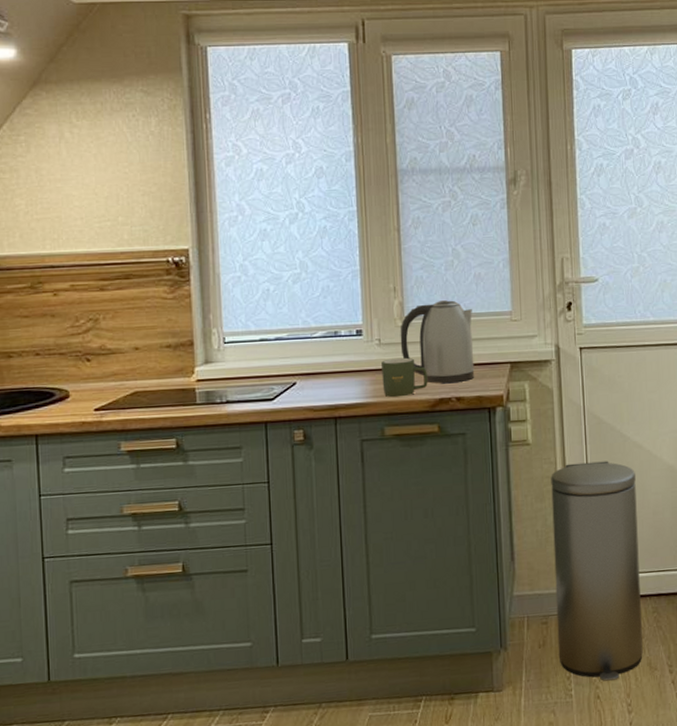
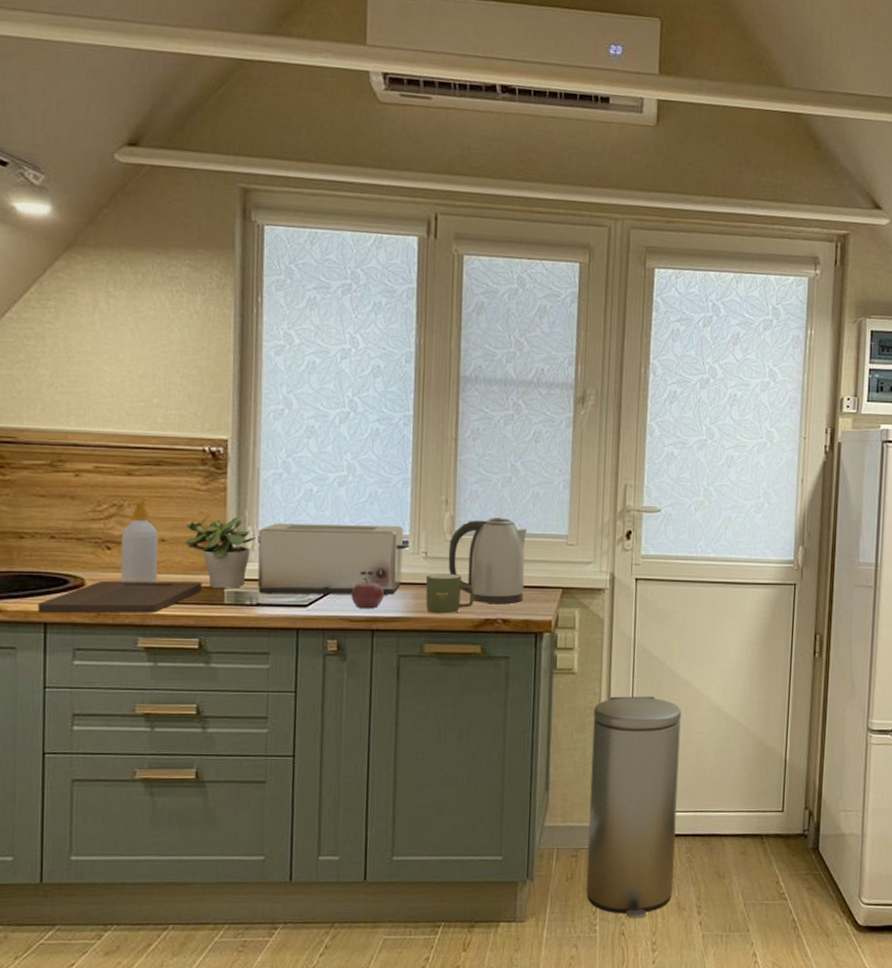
cutting board: none [29,385,175,427] -> present [38,580,202,615]
soap bottle: none [99,313,135,391] -> present [120,500,159,583]
potted plant: none [156,320,221,390] -> present [185,516,256,588]
toaster: none [224,316,361,392] -> present [258,523,407,595]
fruit: none [312,367,343,398] -> present [351,577,384,608]

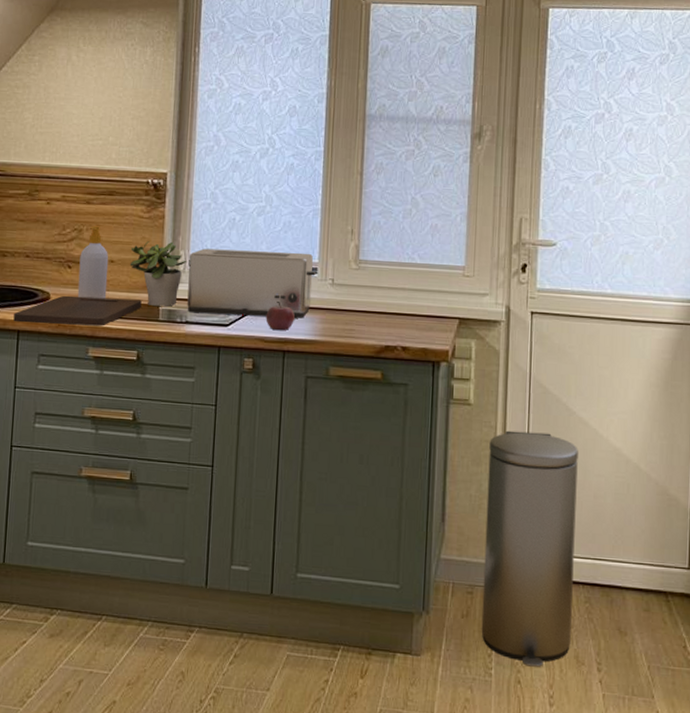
mug: present [425,573,474,616] -> none [331,299,376,341]
kettle: present [448,518,527,604] -> none [352,248,426,332]

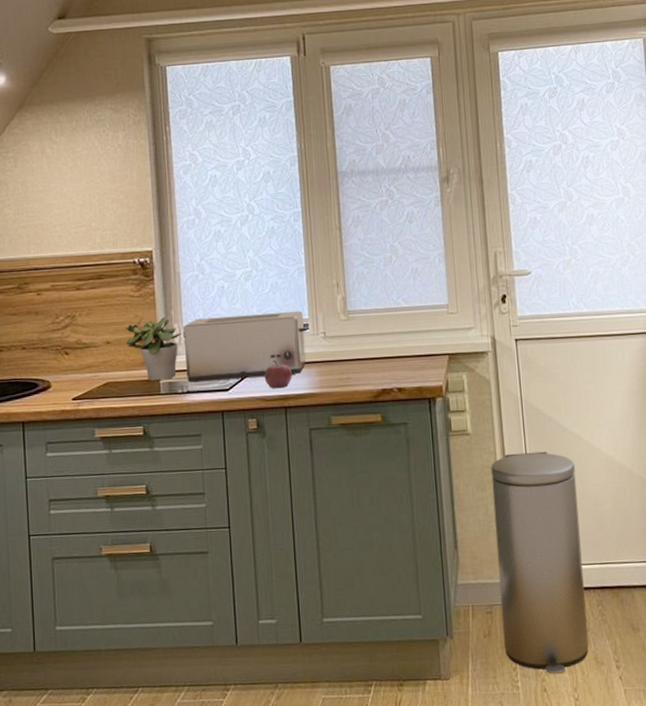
cutting board: present [13,295,142,327] -> none [17,376,142,414]
soap bottle: present [77,226,109,299] -> none [76,310,107,382]

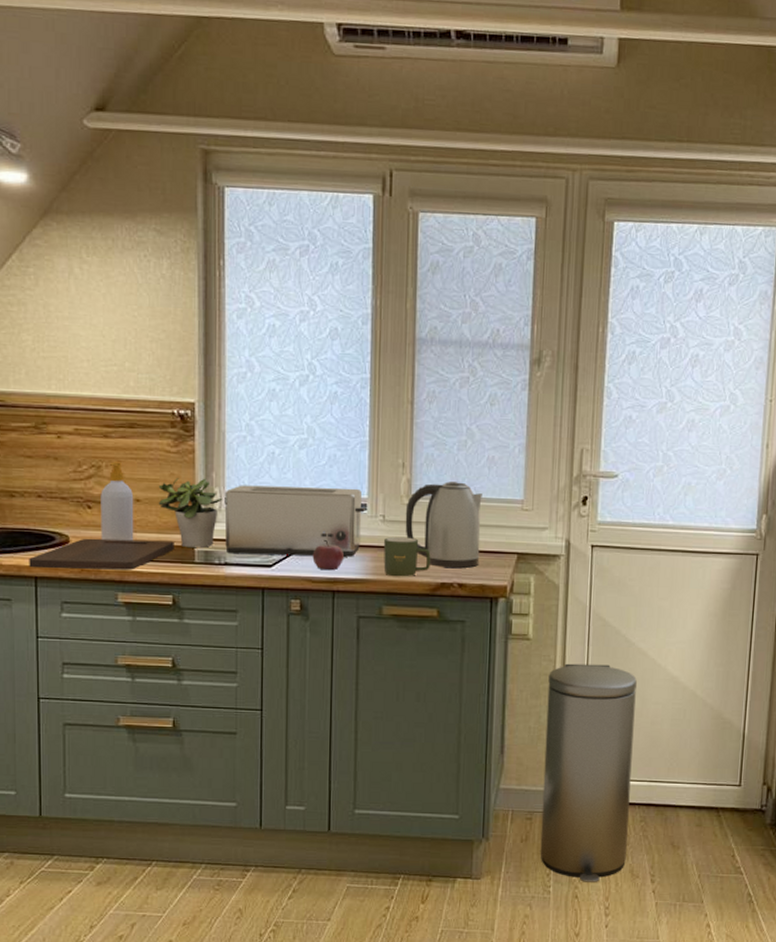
cutting board: none [17,376,142,414] -> present [29,538,174,571]
soap bottle: none [76,310,107,382] -> present [100,462,134,541]
mug: none [327,349,371,389] -> present [383,536,431,579]
kettle: none [343,294,415,375] -> present [405,481,482,569]

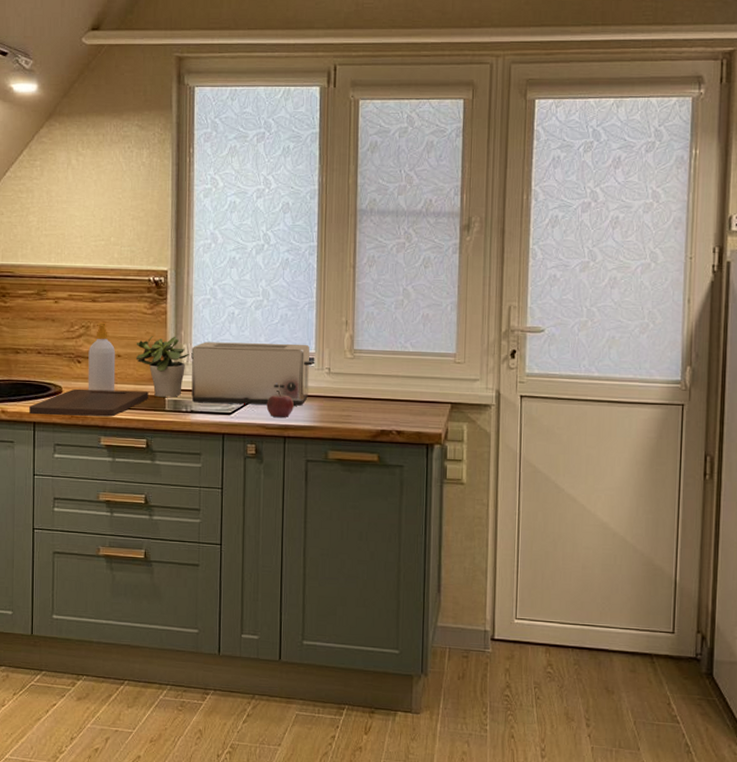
mug: present [383,536,431,579] -> none [329,387,371,426]
kettle: present [405,481,482,569] -> none [348,337,418,417]
pedal bin: present [540,663,637,882] -> none [476,507,567,723]

